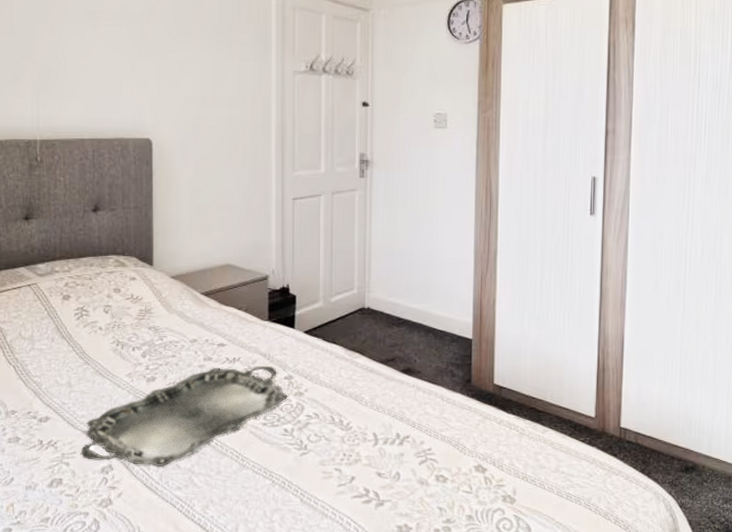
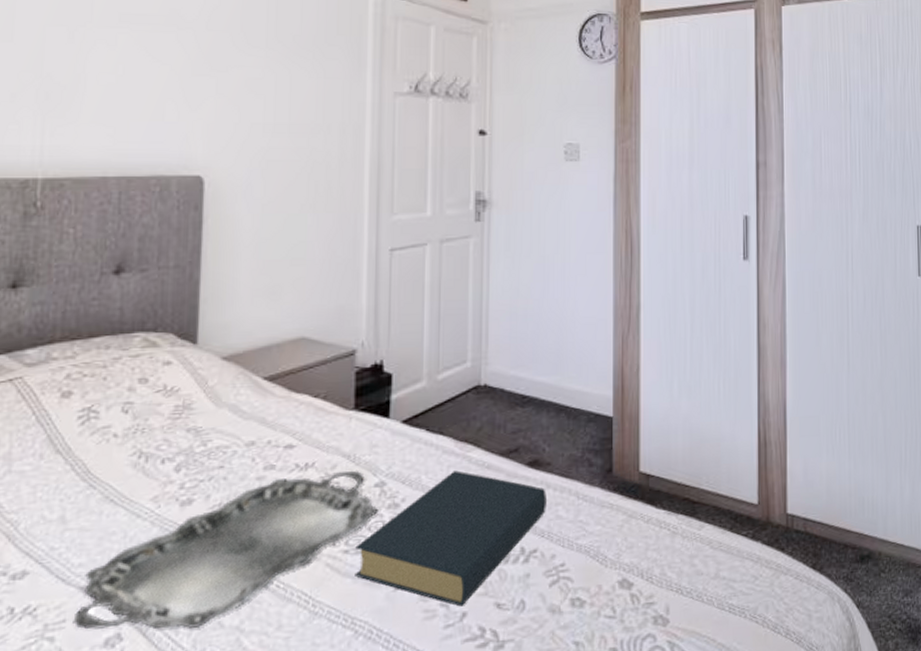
hardback book: none [271,372,417,472] -> present [355,470,546,607]

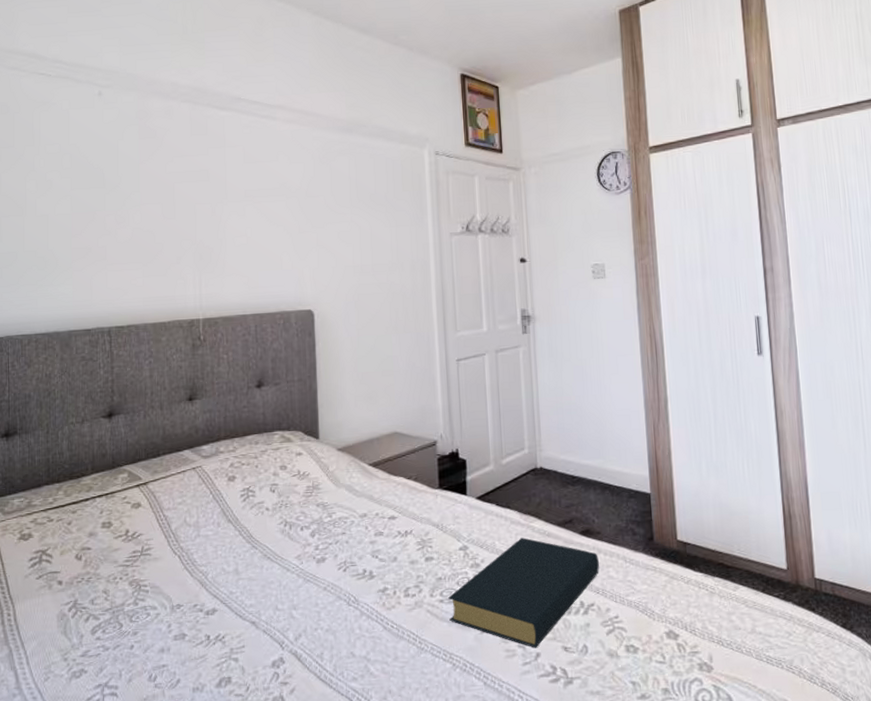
serving tray: present [73,470,379,630] -> none [249,536,464,656]

